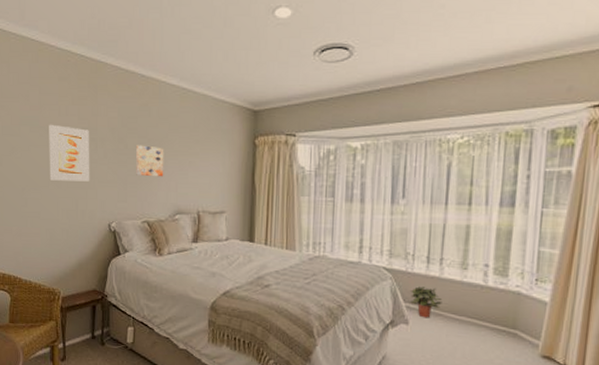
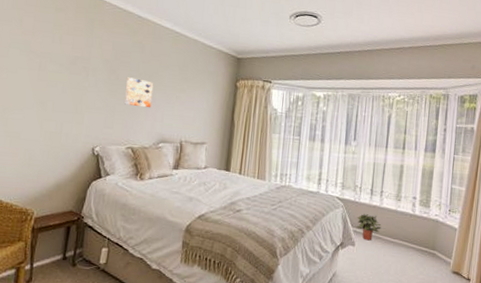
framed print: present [49,124,90,182] -> none [35,49,82,107]

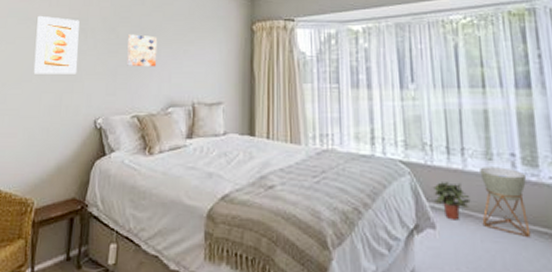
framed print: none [35,49,82,107] -> present [33,15,80,74]
planter: none [386,205,420,253] -> present [480,167,531,237]

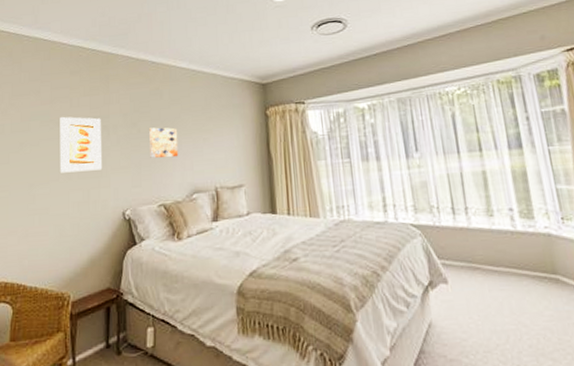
potted plant: present [432,182,471,221] -> none [442,239,477,274]
planter: present [480,167,531,237] -> none [483,221,533,283]

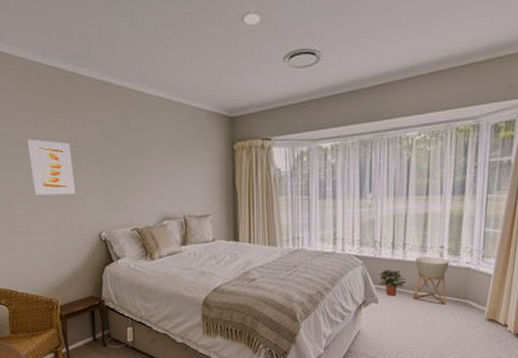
wall art: present [149,127,179,158] -> none [119,155,149,186]
potted plant: none [442,239,477,274] -> present [378,269,406,296]
planter: none [483,221,533,283] -> present [412,257,449,305]

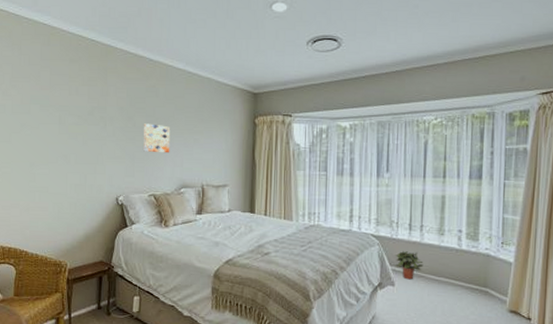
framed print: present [27,139,76,195] -> none [58,103,99,158]
wall art: none [119,155,149,186] -> present [143,123,171,153]
planter: present [412,257,449,305] -> none [430,240,468,292]

